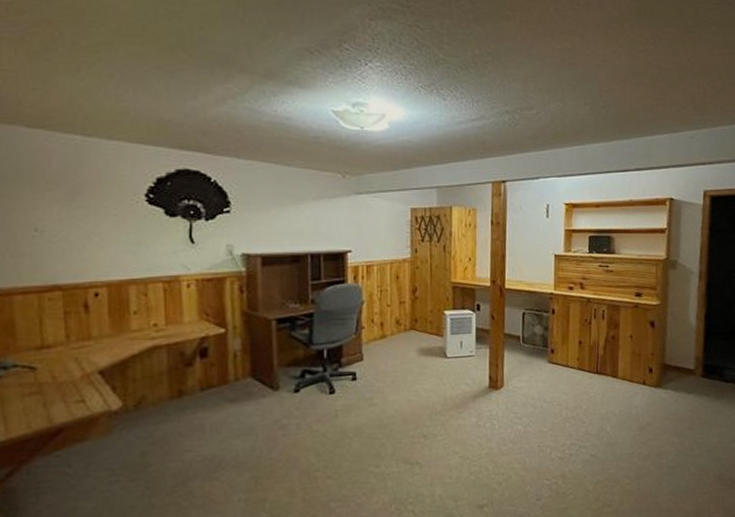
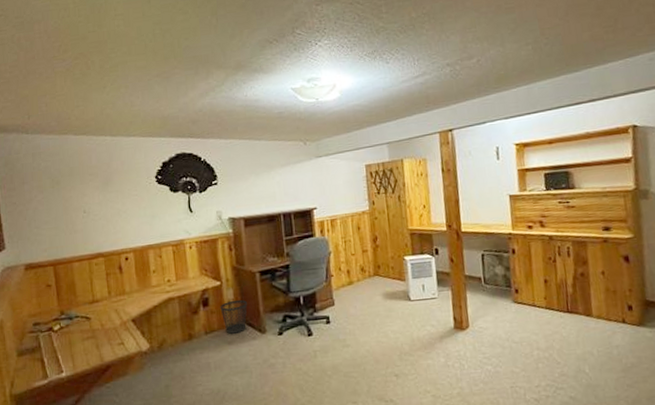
wastebasket: none [222,350,258,391] -> present [220,299,248,334]

